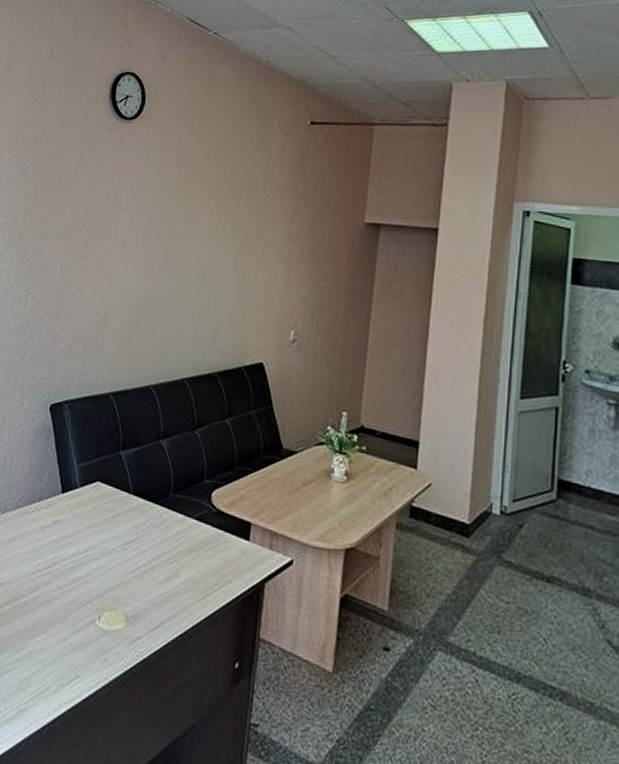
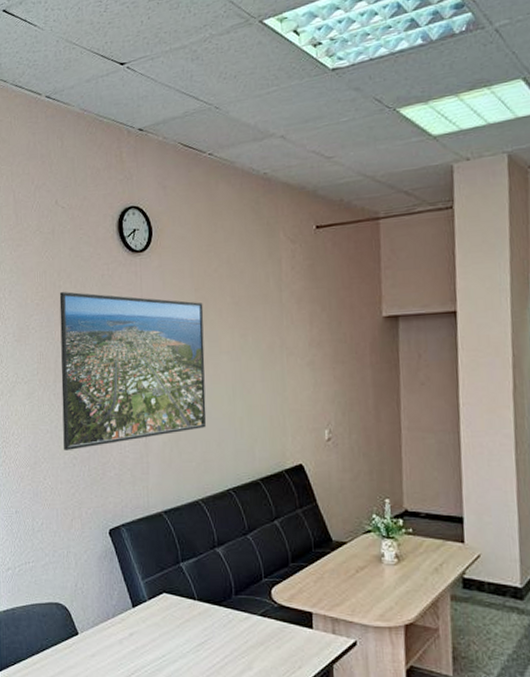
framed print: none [17,147,186,314] -> present [59,292,207,450]

